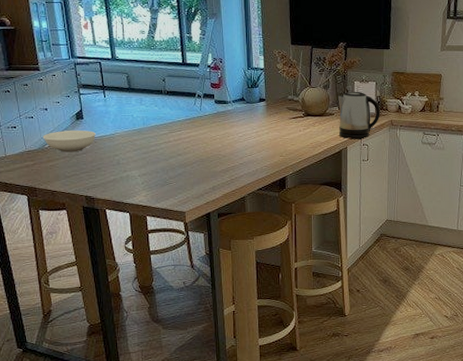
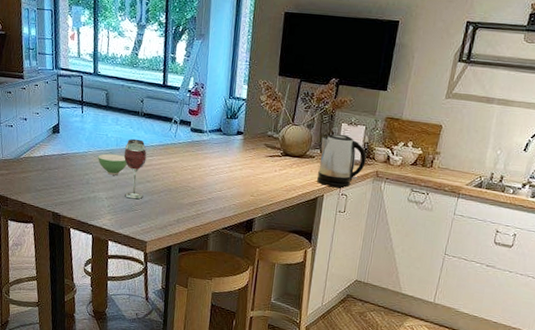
bowl: present [42,131,96,153] -> none [19,143,70,167]
bowl: none [125,132,156,153] -> present [97,154,127,176]
wineglass: none [152,116,176,173] -> present [123,139,147,200]

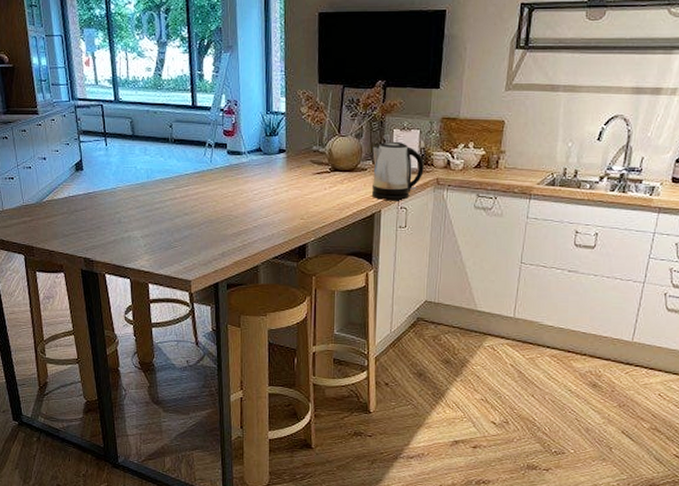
bowl: present [97,154,127,176] -> none [127,187,161,211]
wineglass: present [123,139,147,200] -> none [156,168,182,235]

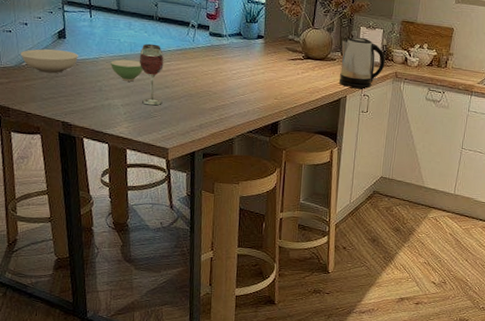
bowl: none [40,183,96,208] -> present [20,49,78,74]
bowl: none [127,187,161,211] -> present [110,59,143,82]
wineglass: none [156,168,182,235] -> present [139,43,164,106]

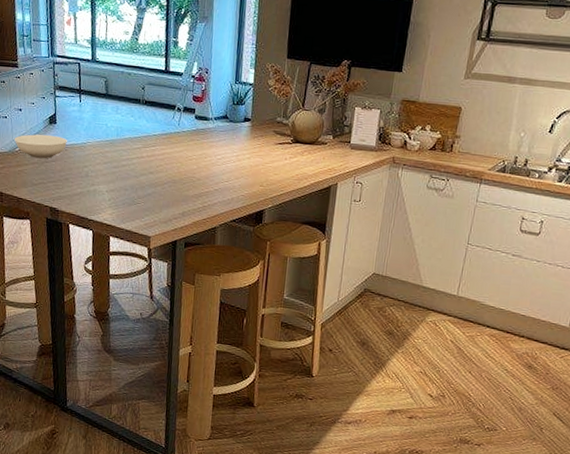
bowl: present [110,59,143,82] -> none [96,144,128,167]
wineglass: present [139,43,164,106] -> none [124,128,149,192]
kettle: present [338,37,385,89] -> none [329,118,382,176]

